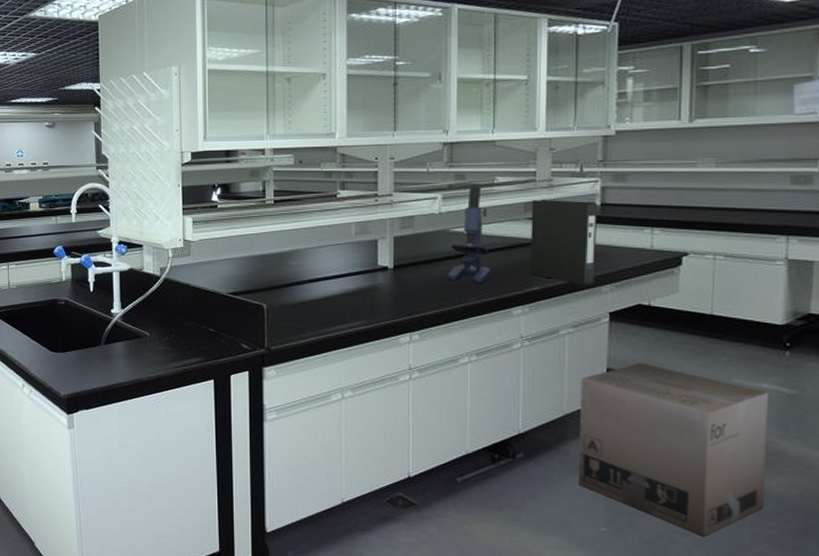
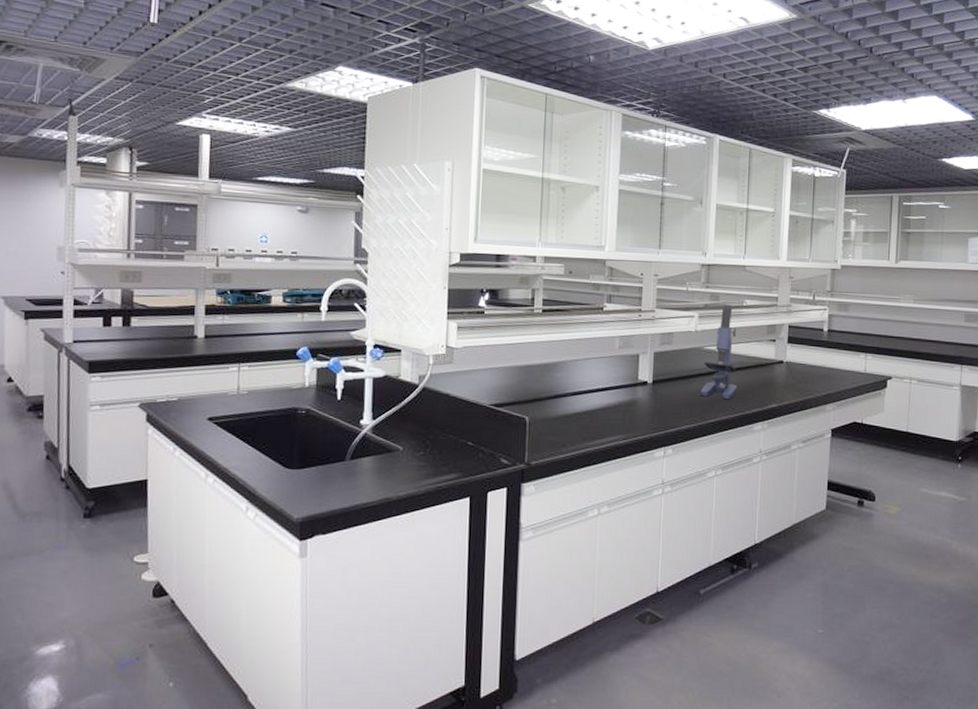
binder: present [529,200,598,286] -> none [769,323,826,405]
cardboard box: present [579,363,768,536] -> none [802,475,945,631]

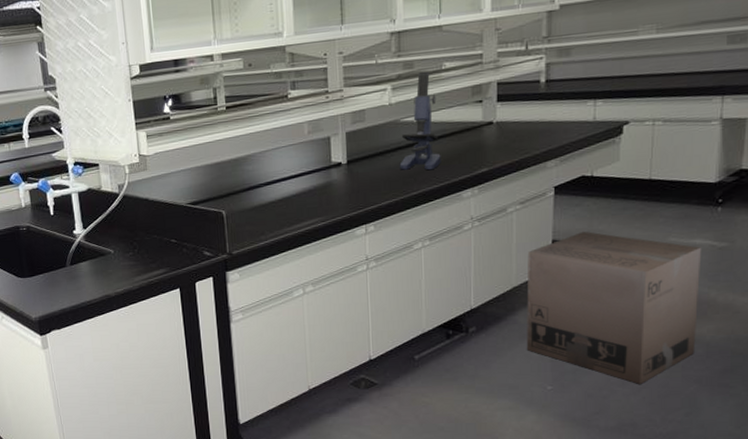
cardboard box: none [802,475,945,631] -> present [527,232,701,384]

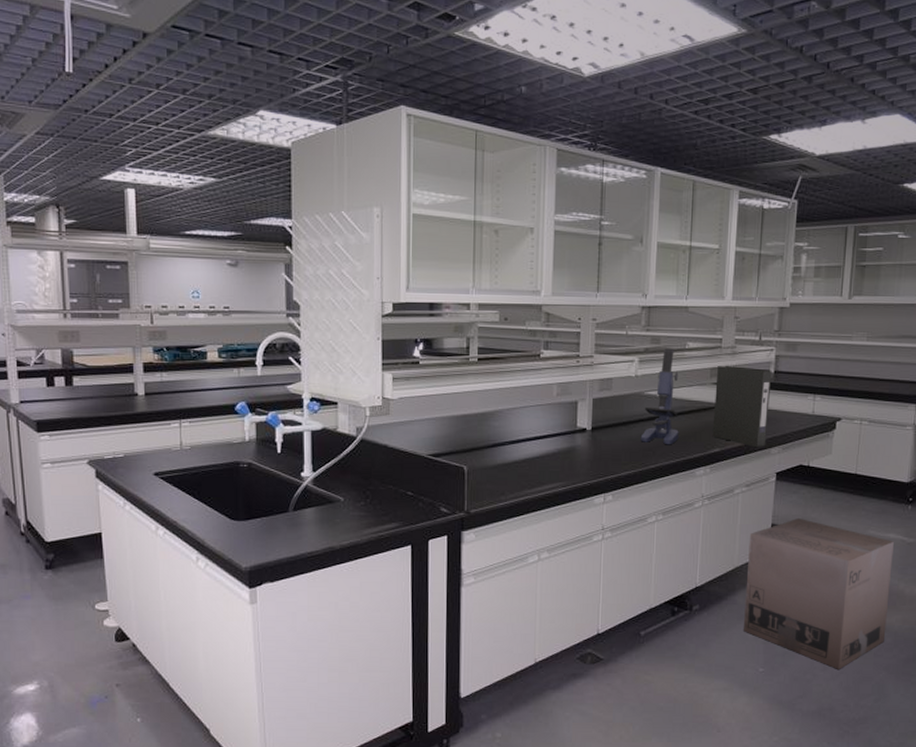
binder: none [478,80,543,163] -> present [712,366,772,448]

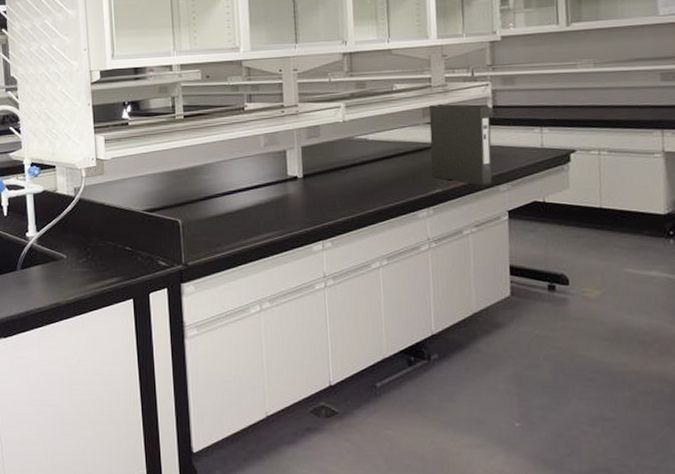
microscope: present [640,348,679,445] -> none [355,91,396,189]
cardboard box: present [744,518,894,669] -> none [486,258,663,424]

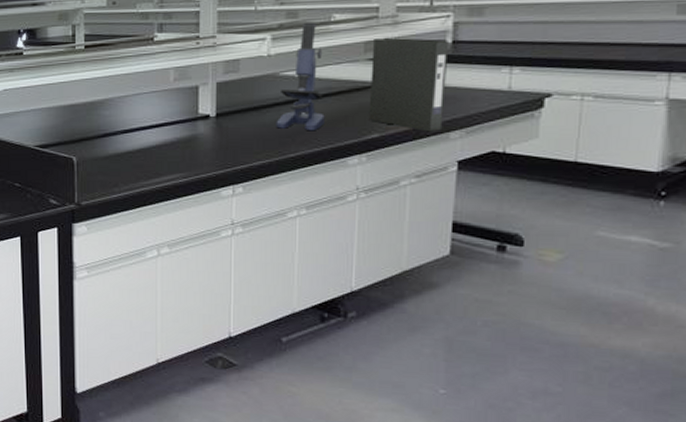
microscope: none [355,91,396,189] -> present [276,22,325,131]

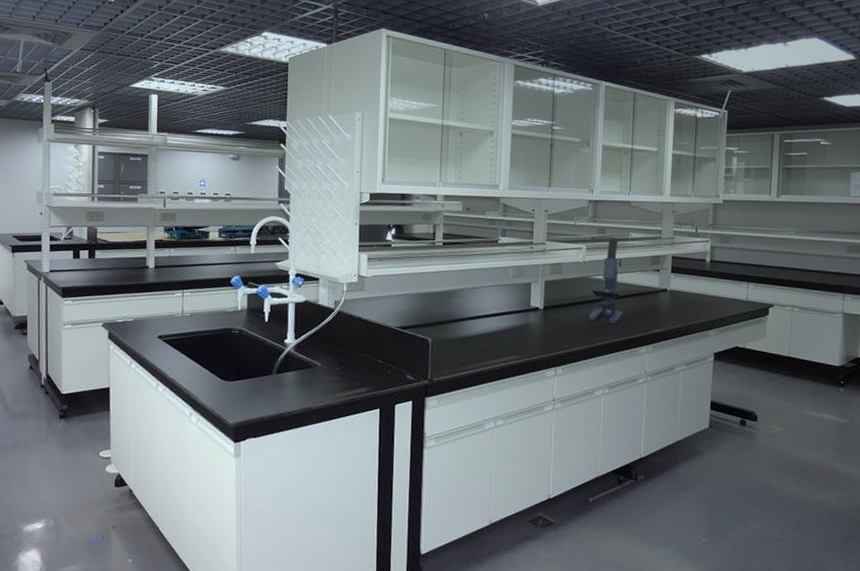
binder: present [368,38,449,132] -> none [654,254,708,330]

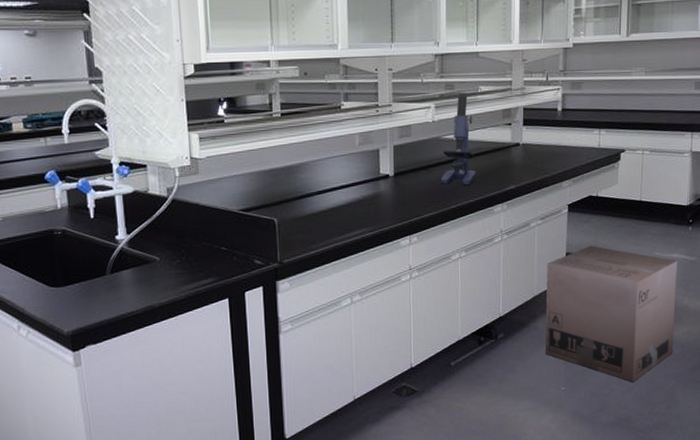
cardboard box: none [686,396,828,544] -> present [545,246,677,382]

